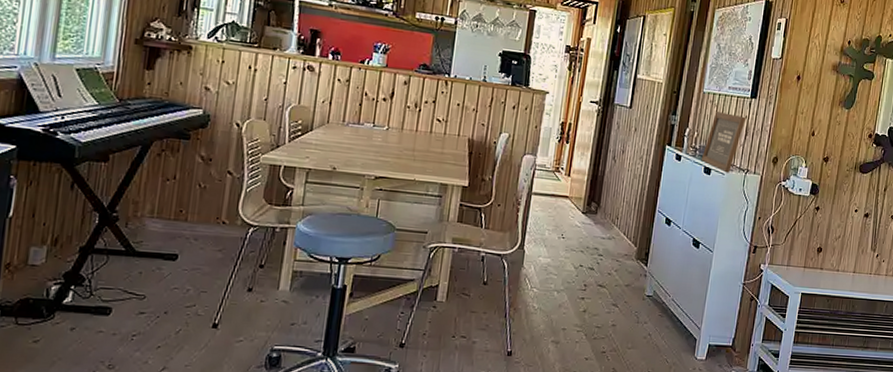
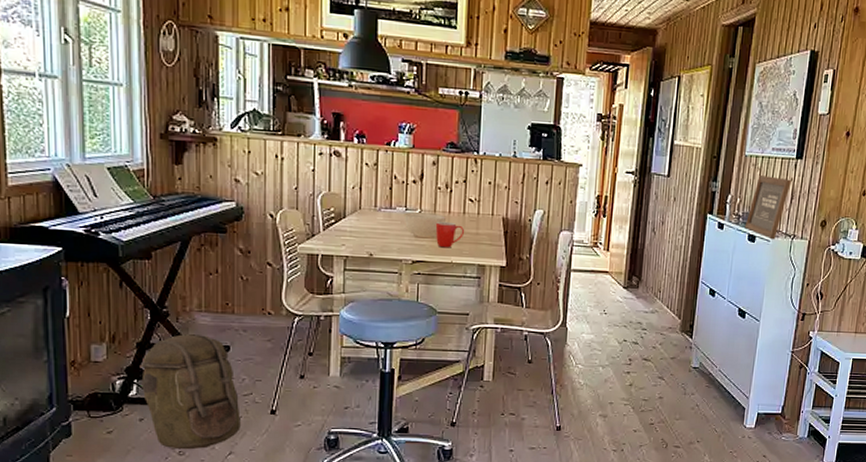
backpack: none [78,240,181,363] -> present [140,334,241,450]
bowl: none [370,128,414,156] -> present [403,212,447,239]
mug: none [400,139,429,166] -> present [435,221,464,248]

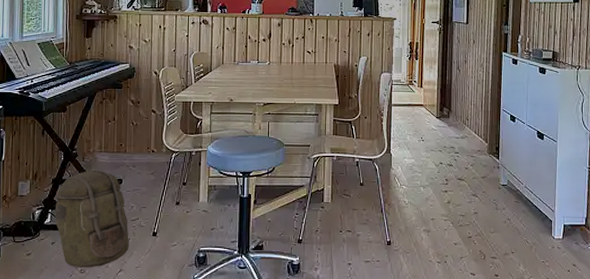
bowl: present [403,212,447,239] -> none [256,64,290,85]
mug: present [435,221,464,248] -> none [281,70,304,92]
picture frame: present [744,175,791,240] -> none [535,18,571,71]

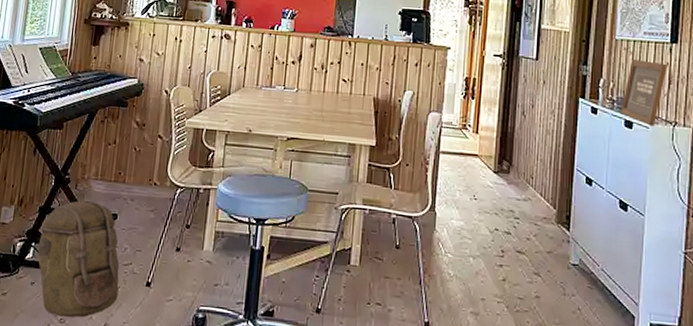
picture frame: none [535,18,571,71] -> present [620,60,667,127]

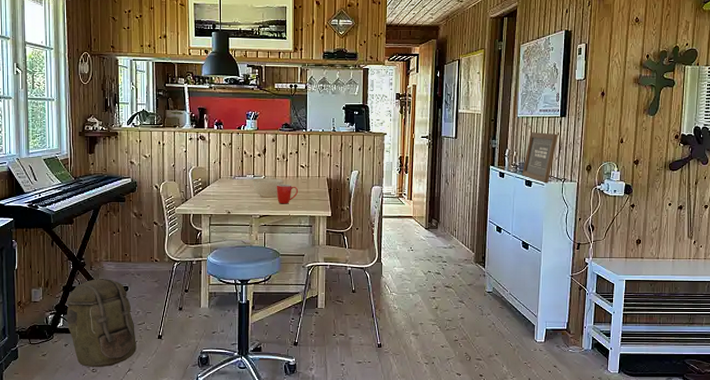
bowl: none [281,91,321,117] -> present [252,178,285,198]
mug: none [309,100,337,126] -> present [276,184,298,204]

